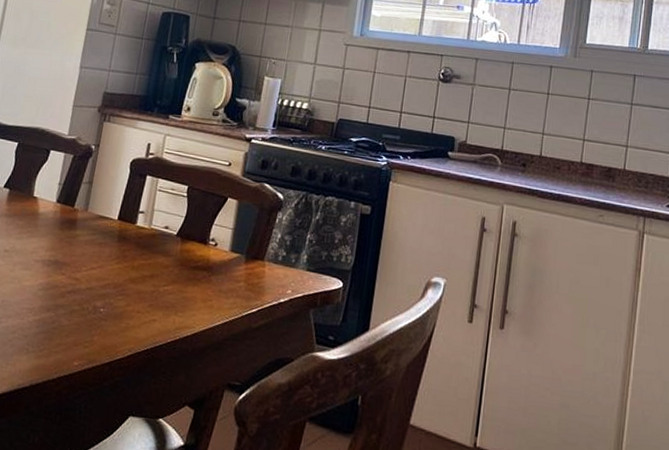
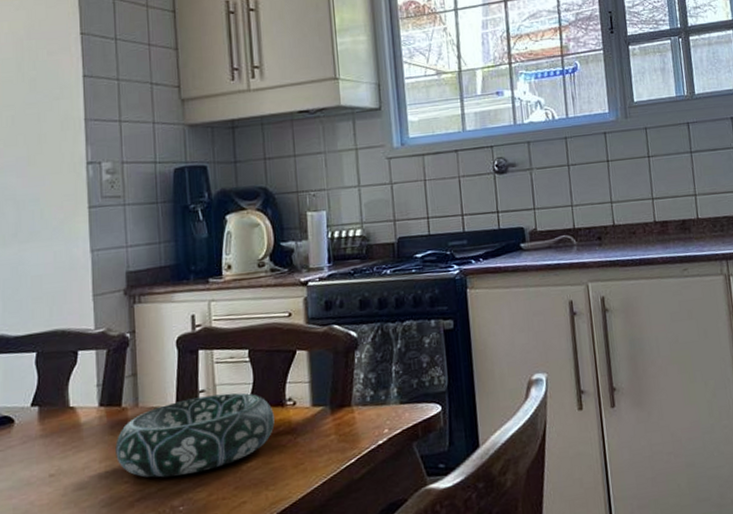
decorative bowl: none [60,215,197,283] -> present [115,392,275,478]

